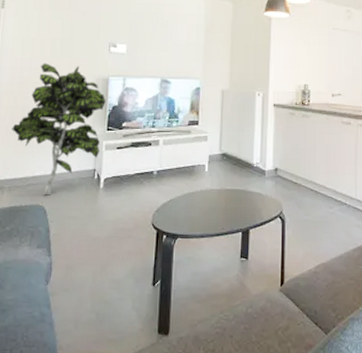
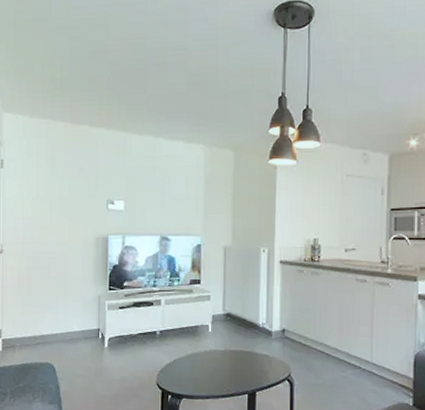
indoor plant: present [12,63,106,196] -> none [18,222,106,354]

